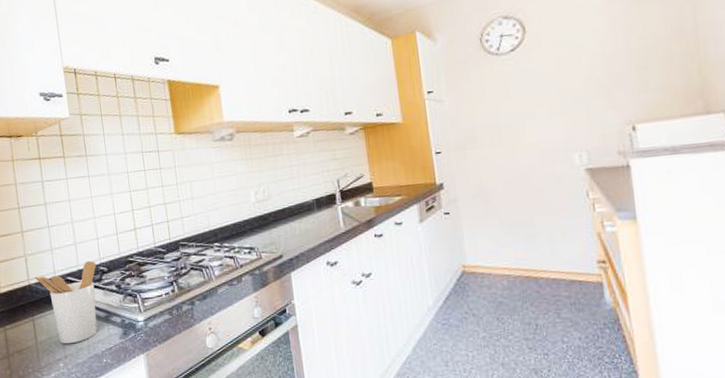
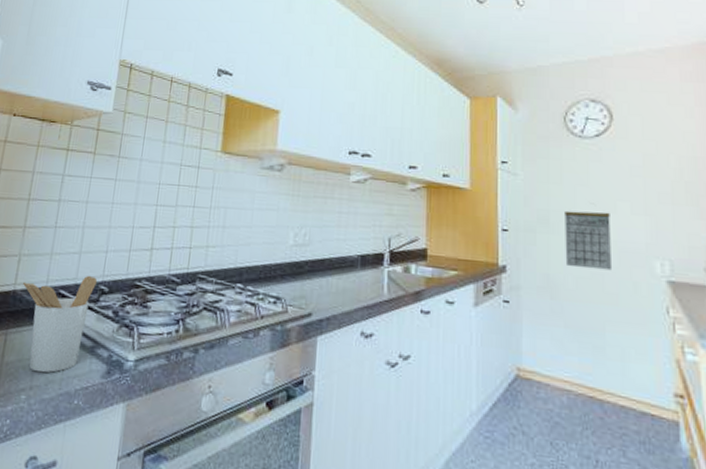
calendar: none [489,118,536,174] -> present [565,210,611,271]

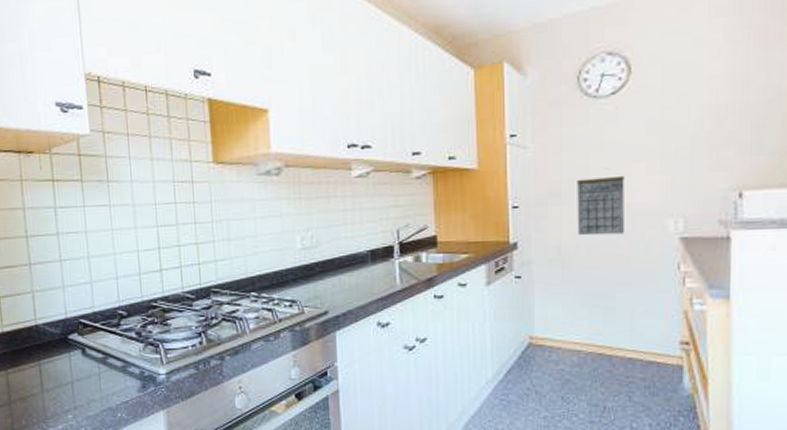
utensil holder: present [23,275,97,373] -> none [43,302,114,394]

